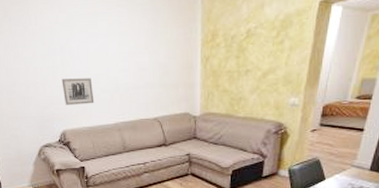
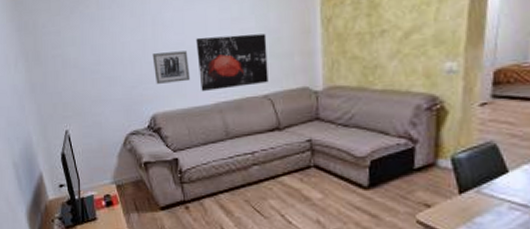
wall art: none [99,67,158,112] -> present [196,33,269,91]

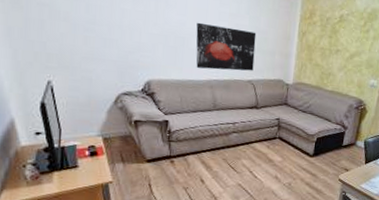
wall art: present [152,50,191,84] -> none [153,26,188,58]

